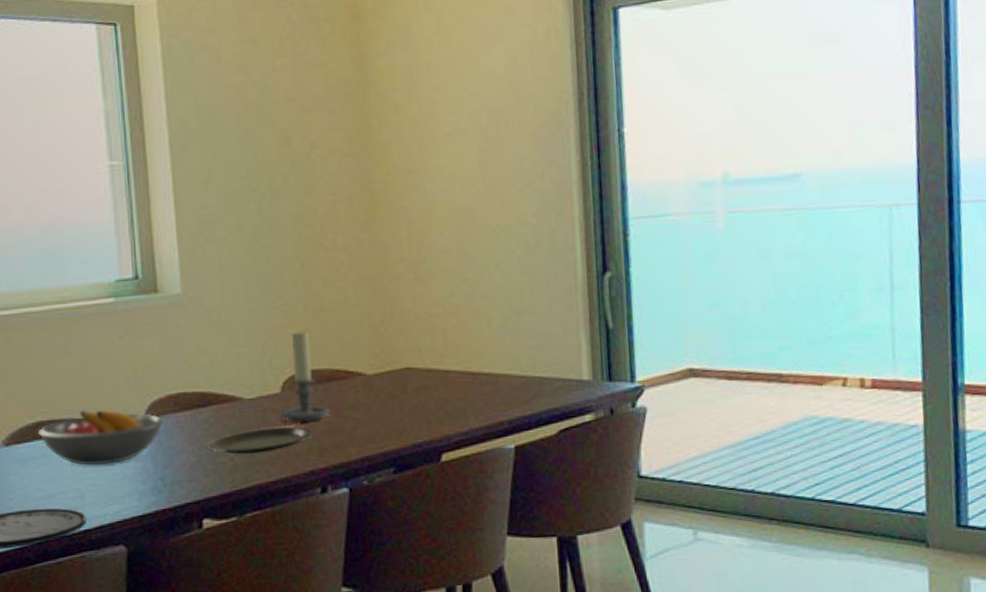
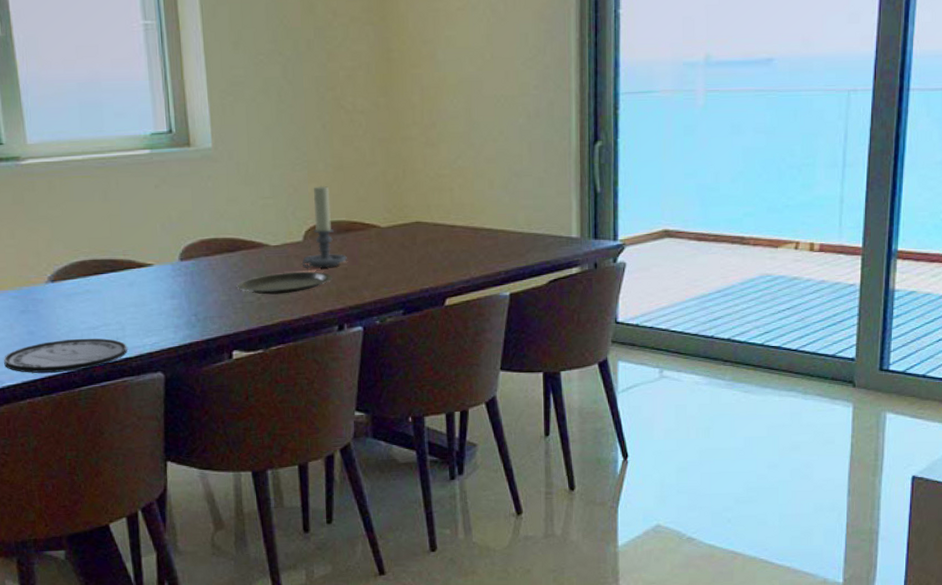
fruit bowl: present [38,410,163,465] -> none [81,252,196,301]

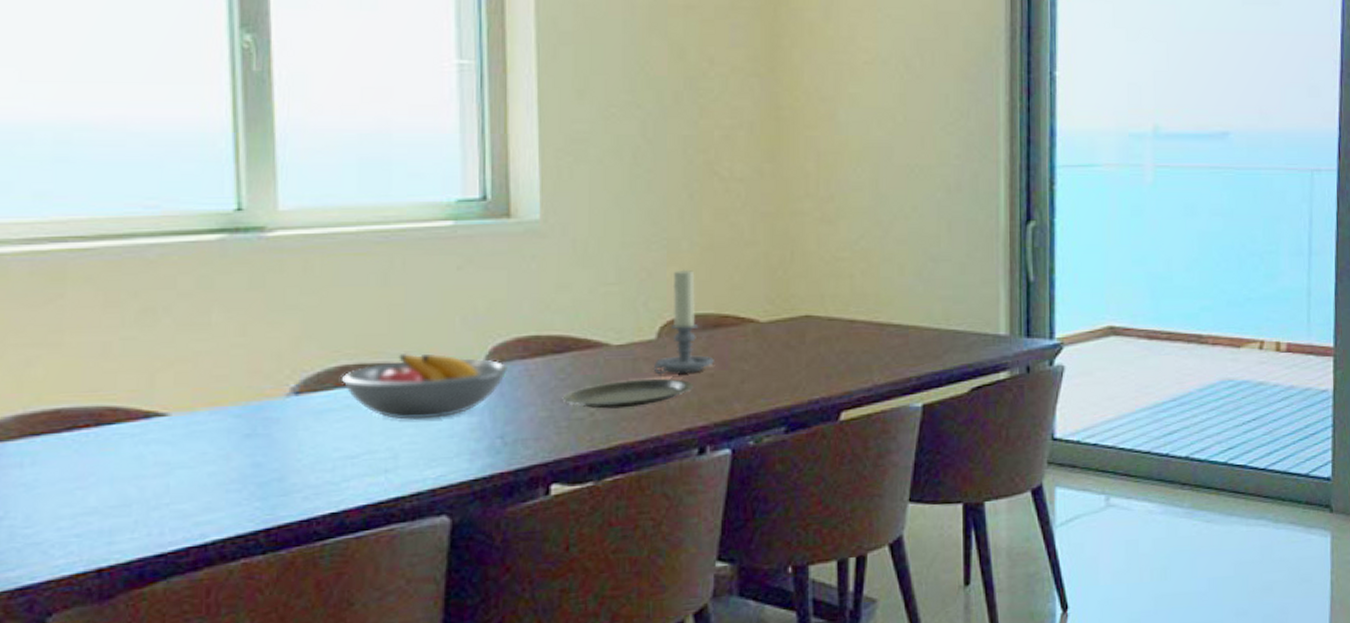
plate: present [4,338,127,373] -> none [211,470,399,522]
fruit bowl: none [81,252,196,301] -> present [340,354,508,420]

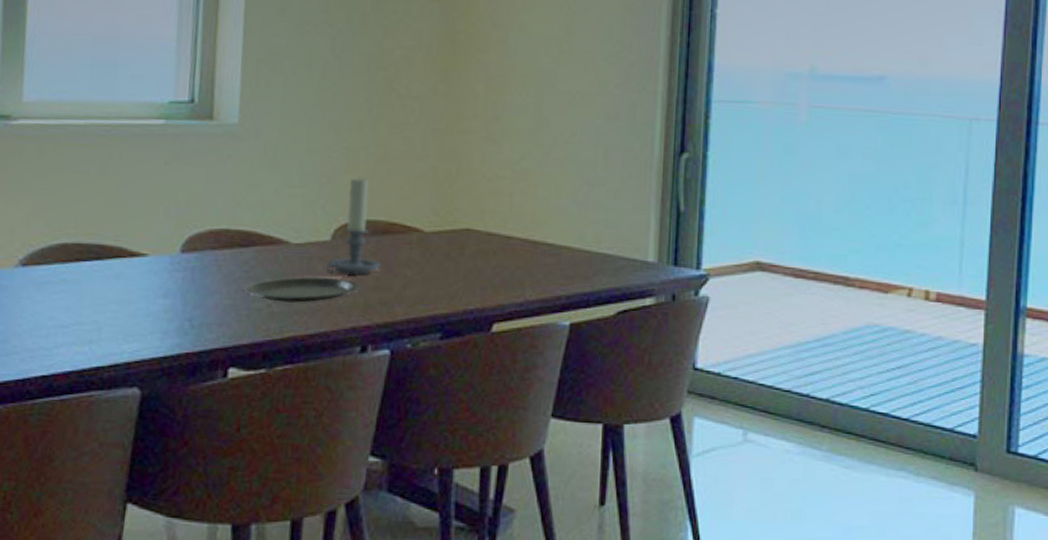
fruit bowl: present [340,354,508,420] -> none [60,237,200,298]

